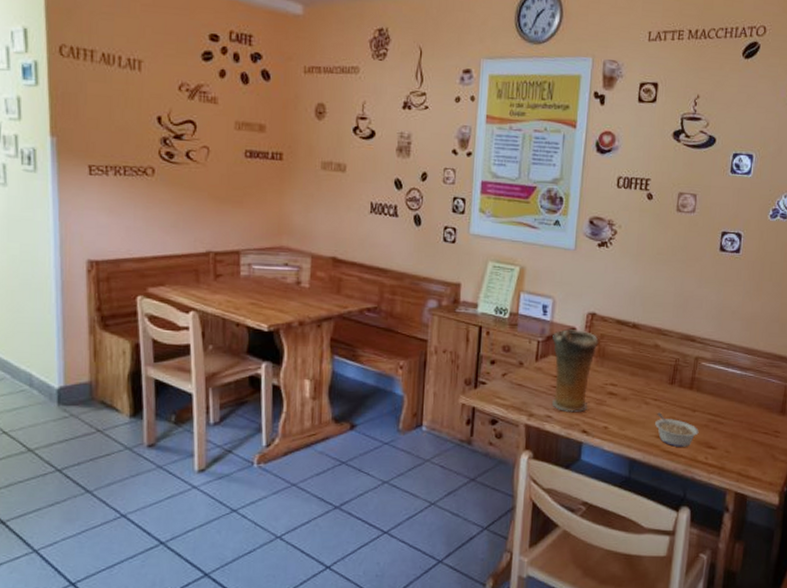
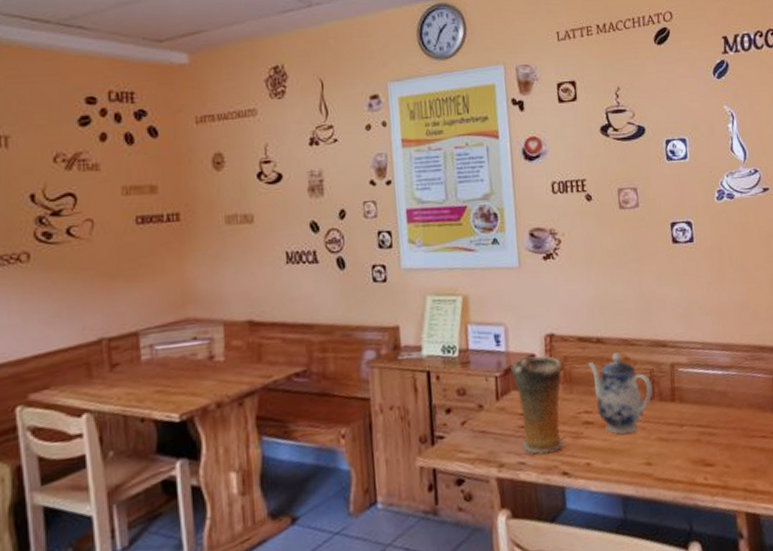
teapot: none [621,339,675,409] -> present [588,352,653,436]
legume: present [655,412,699,447] -> none [642,434,692,472]

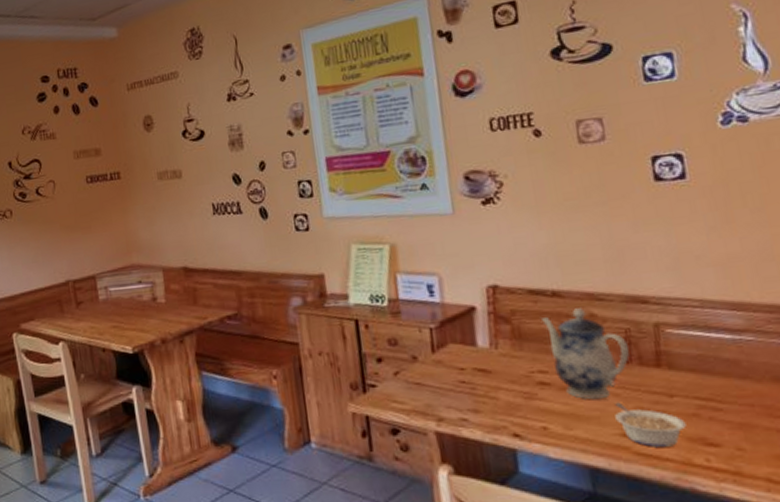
vase: present [511,355,563,455] -> none [447,308,513,413]
legume: none [642,434,692,472] -> present [615,402,687,447]

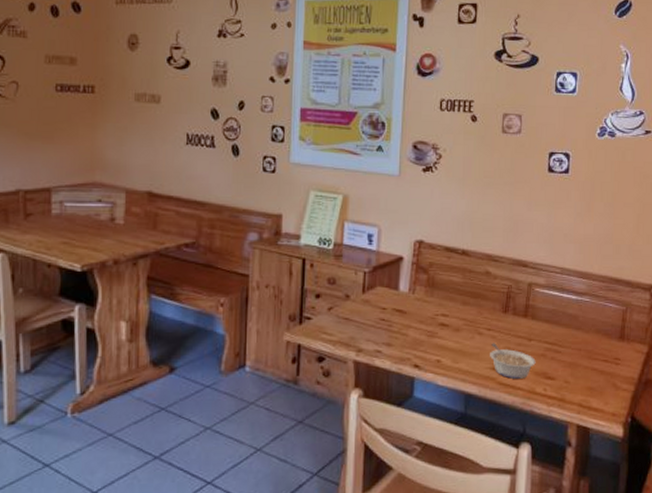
teapot: present [542,308,630,401] -> none [451,266,508,340]

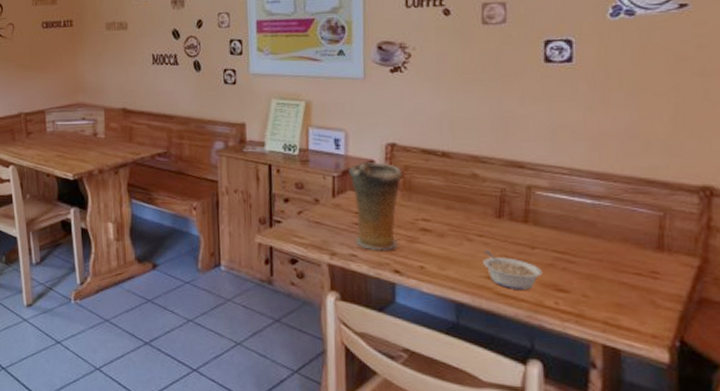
vase: none [379,259,428,347] -> present [349,162,403,251]

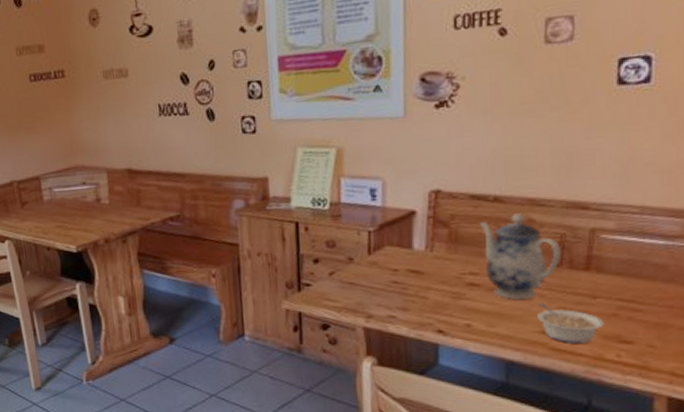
vase: present [349,162,403,251] -> none [386,212,448,311]
teapot: none [431,168,502,247] -> present [480,213,561,301]

